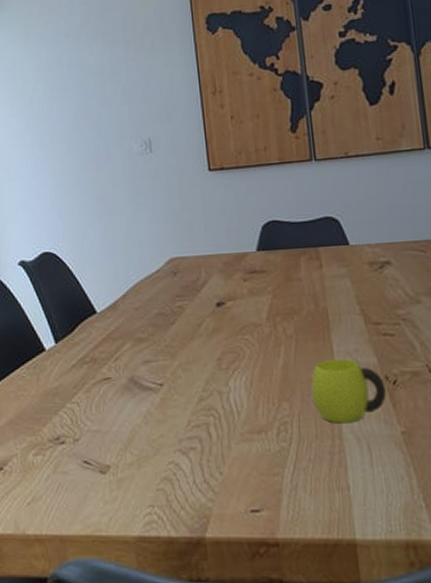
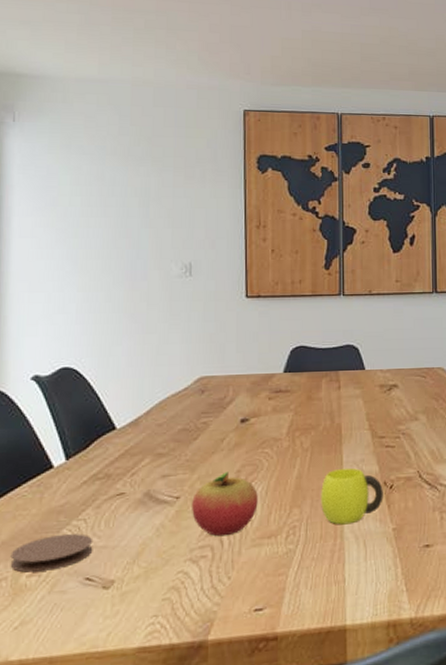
coaster: none [18,415,88,451] -> present [10,533,93,573]
fruit: none [175,359,244,428] -> present [191,471,258,537]

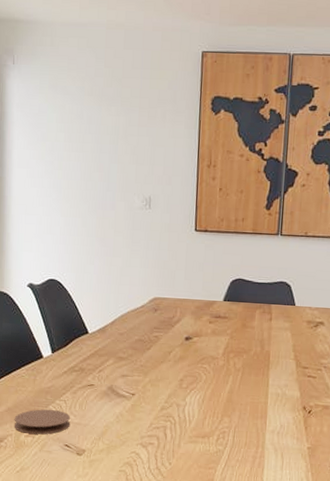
fruit: present [191,471,258,537] -> none [143,379,196,431]
cup: present [321,468,383,525] -> none [247,389,302,438]

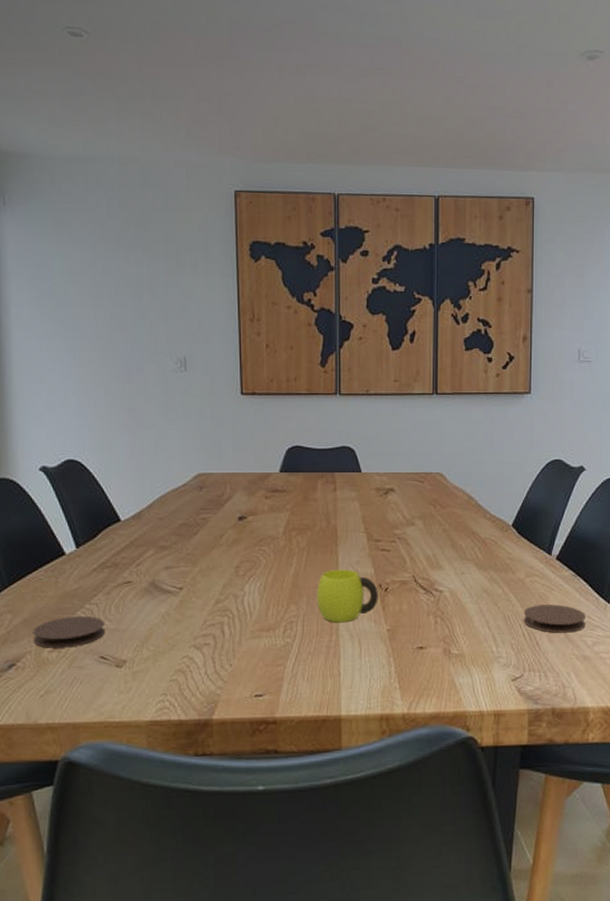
cup: none [247,389,302,438] -> present [317,569,378,623]

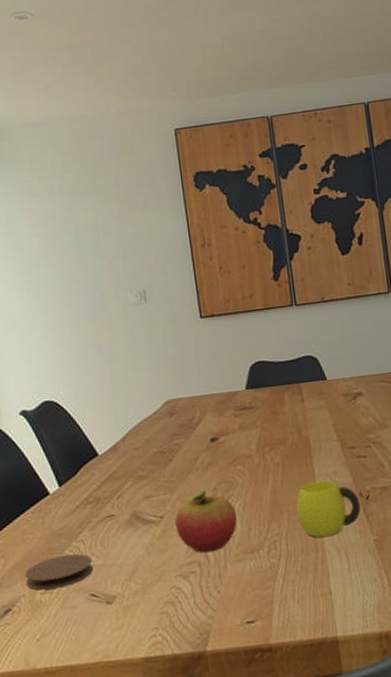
fruit: none [193,566,256,627] -> present [174,490,237,553]

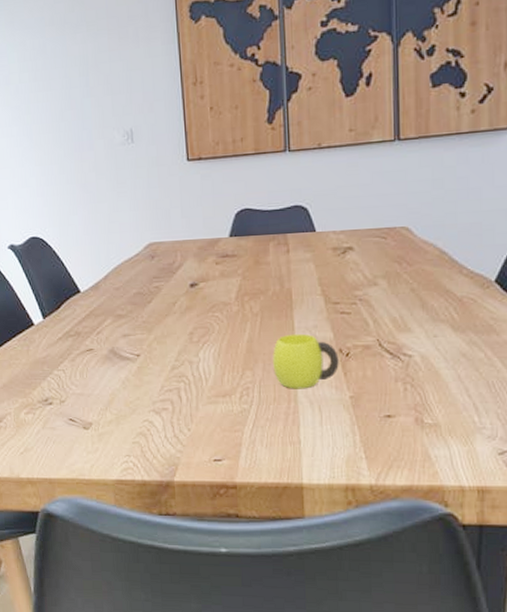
coaster: present [25,554,94,590] -> none [11,381,73,410]
fruit: present [174,490,237,553] -> none [150,333,211,392]

